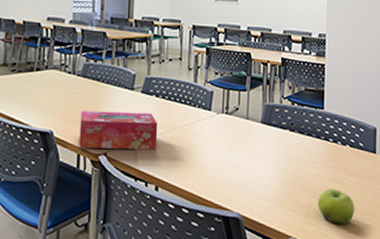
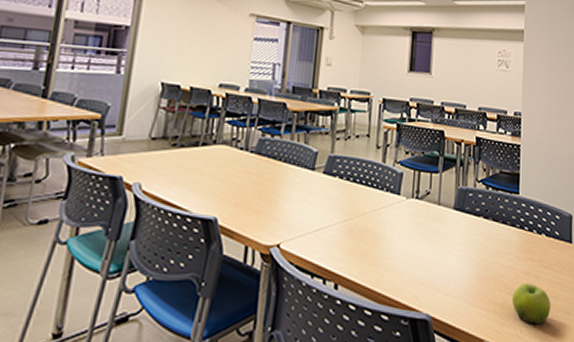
tissue box: present [79,110,158,150] -> none [247,193,341,240]

